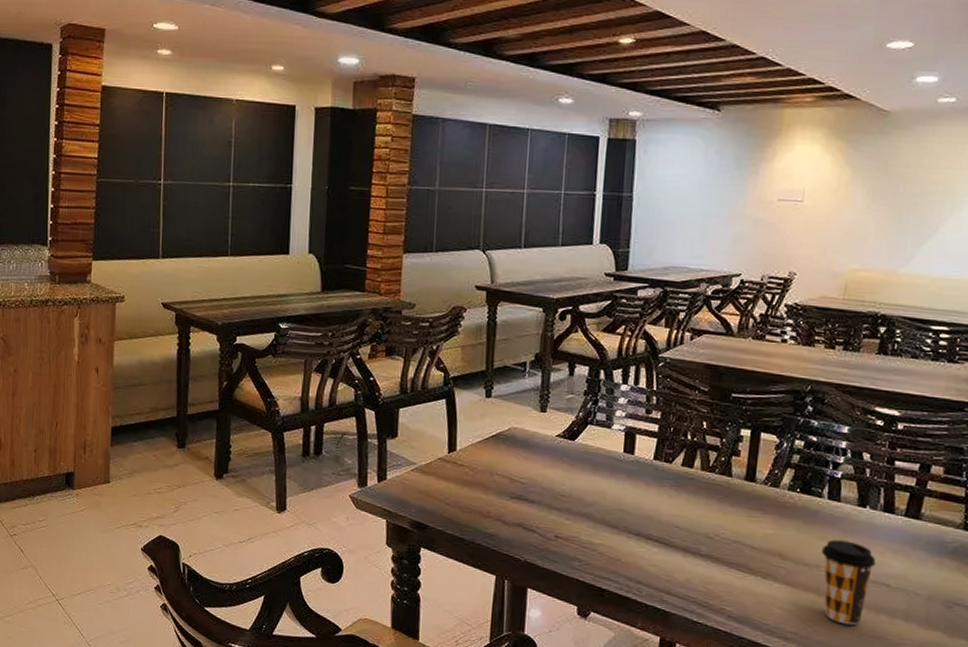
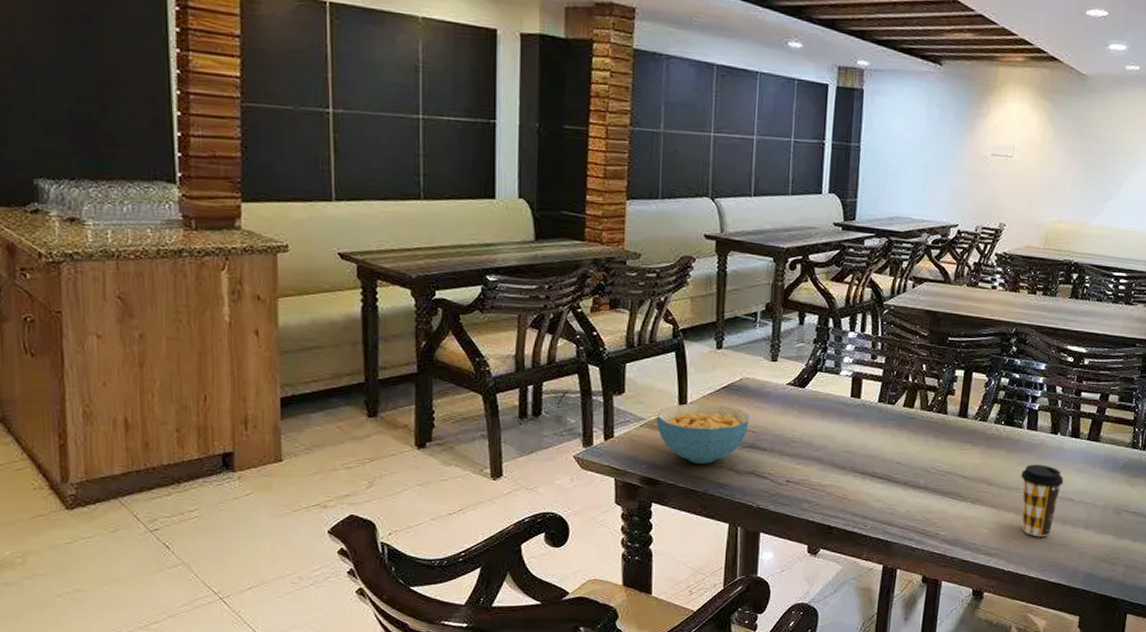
cereal bowl: none [426,450,518,513] -> present [656,403,750,464]

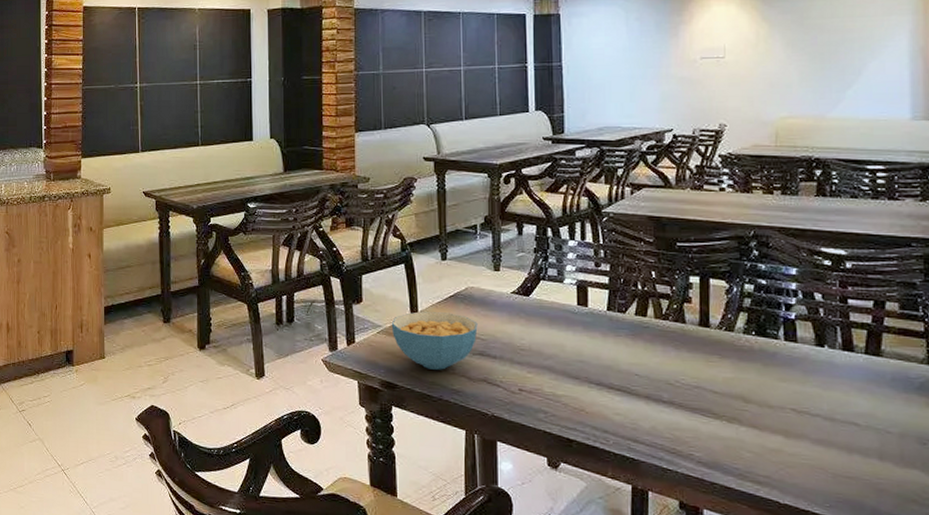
coffee cup: present [1021,464,1064,537] -> none [785,380,842,467]

